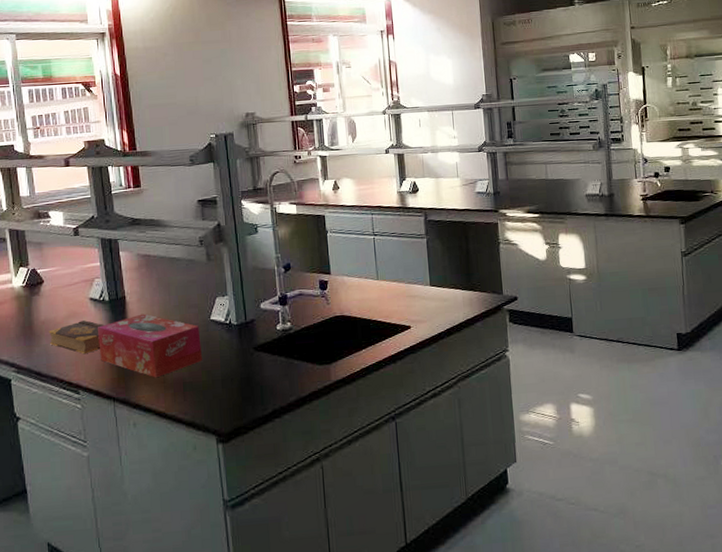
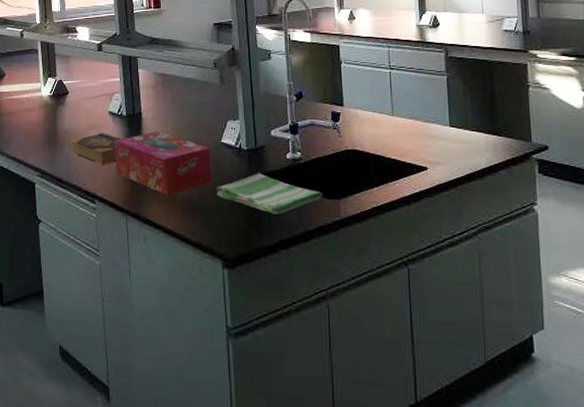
dish towel: none [207,346,314,385] -> present [216,173,323,214]

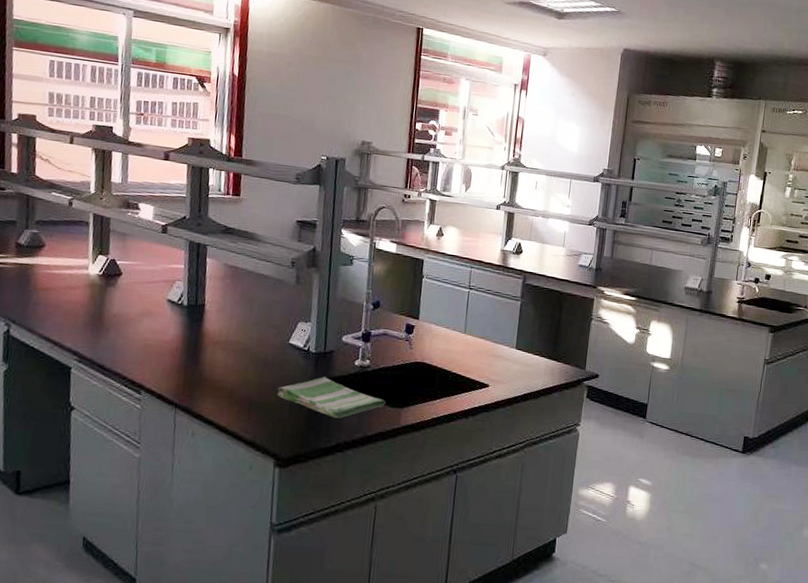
book: present [70,133,122,166] -> none [118,321,179,356]
tissue box: present [114,131,211,196] -> none [169,325,276,392]

